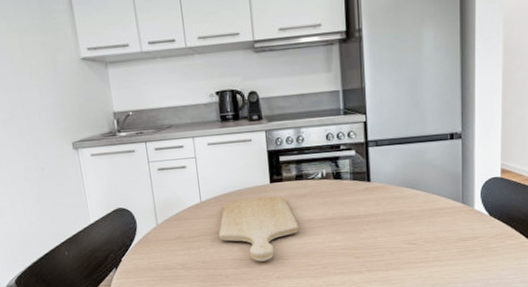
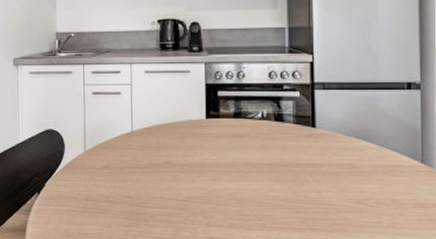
chopping board: present [219,196,299,262] -> none [148,133,234,204]

